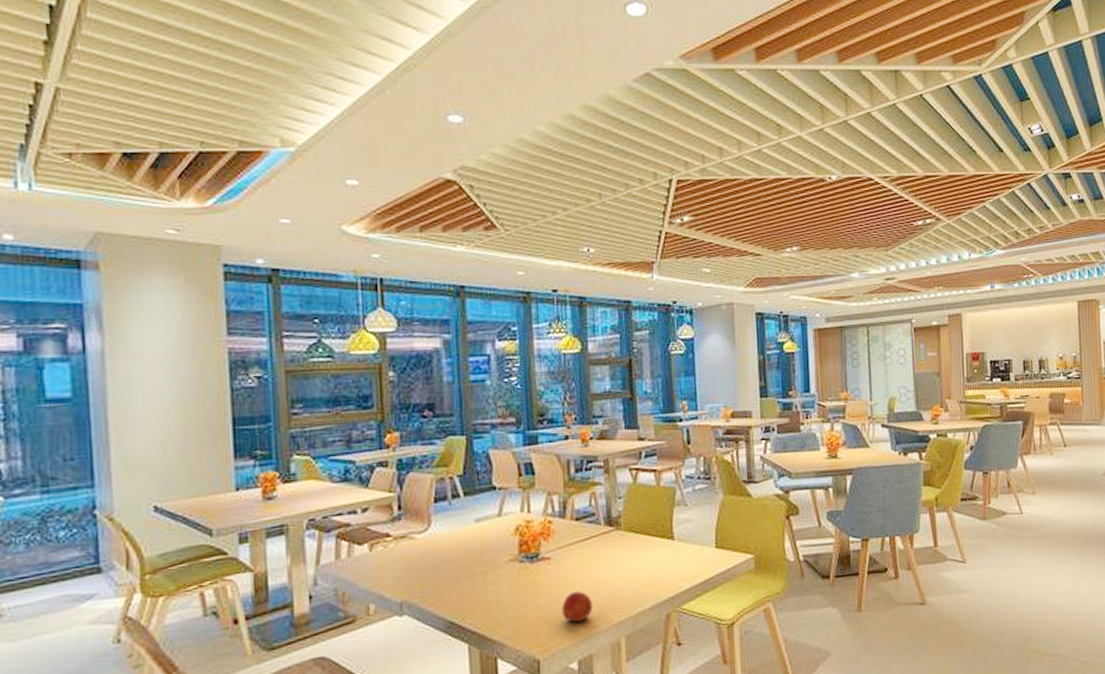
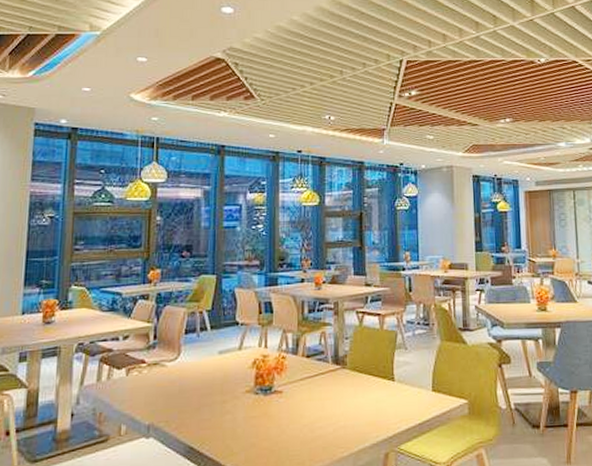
fruit: present [561,591,593,623] -> none [289,425,318,456]

